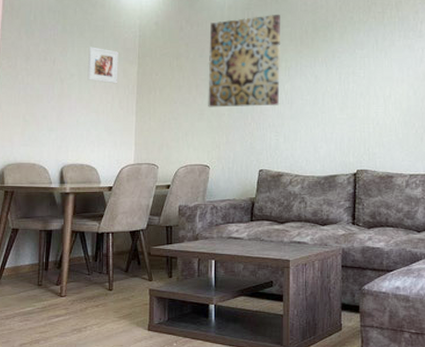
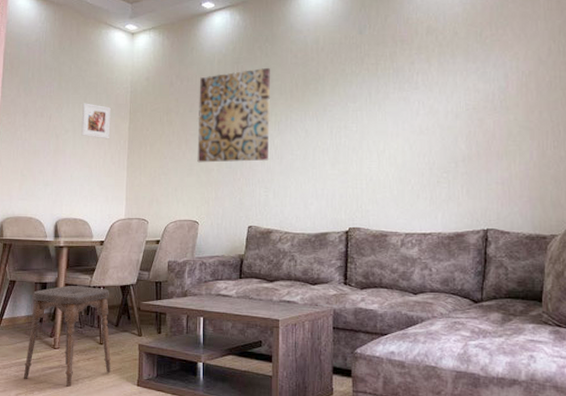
stool: none [27,232,120,334] -> present [23,286,111,387]

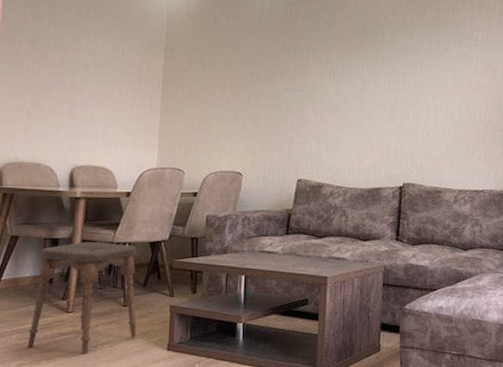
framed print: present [81,103,111,139] -> none [104,35,142,78]
wall art: present [197,67,270,163] -> none [243,11,327,112]

